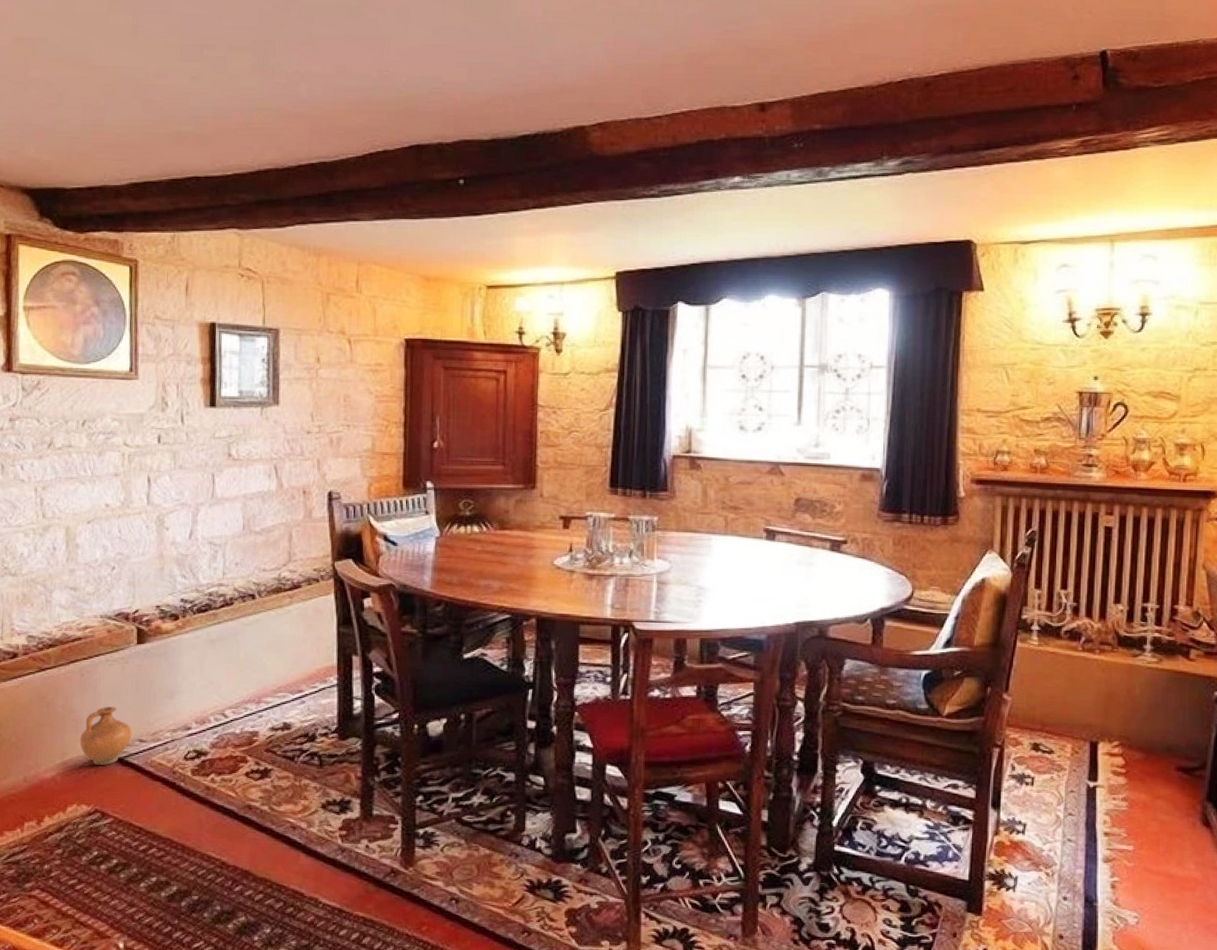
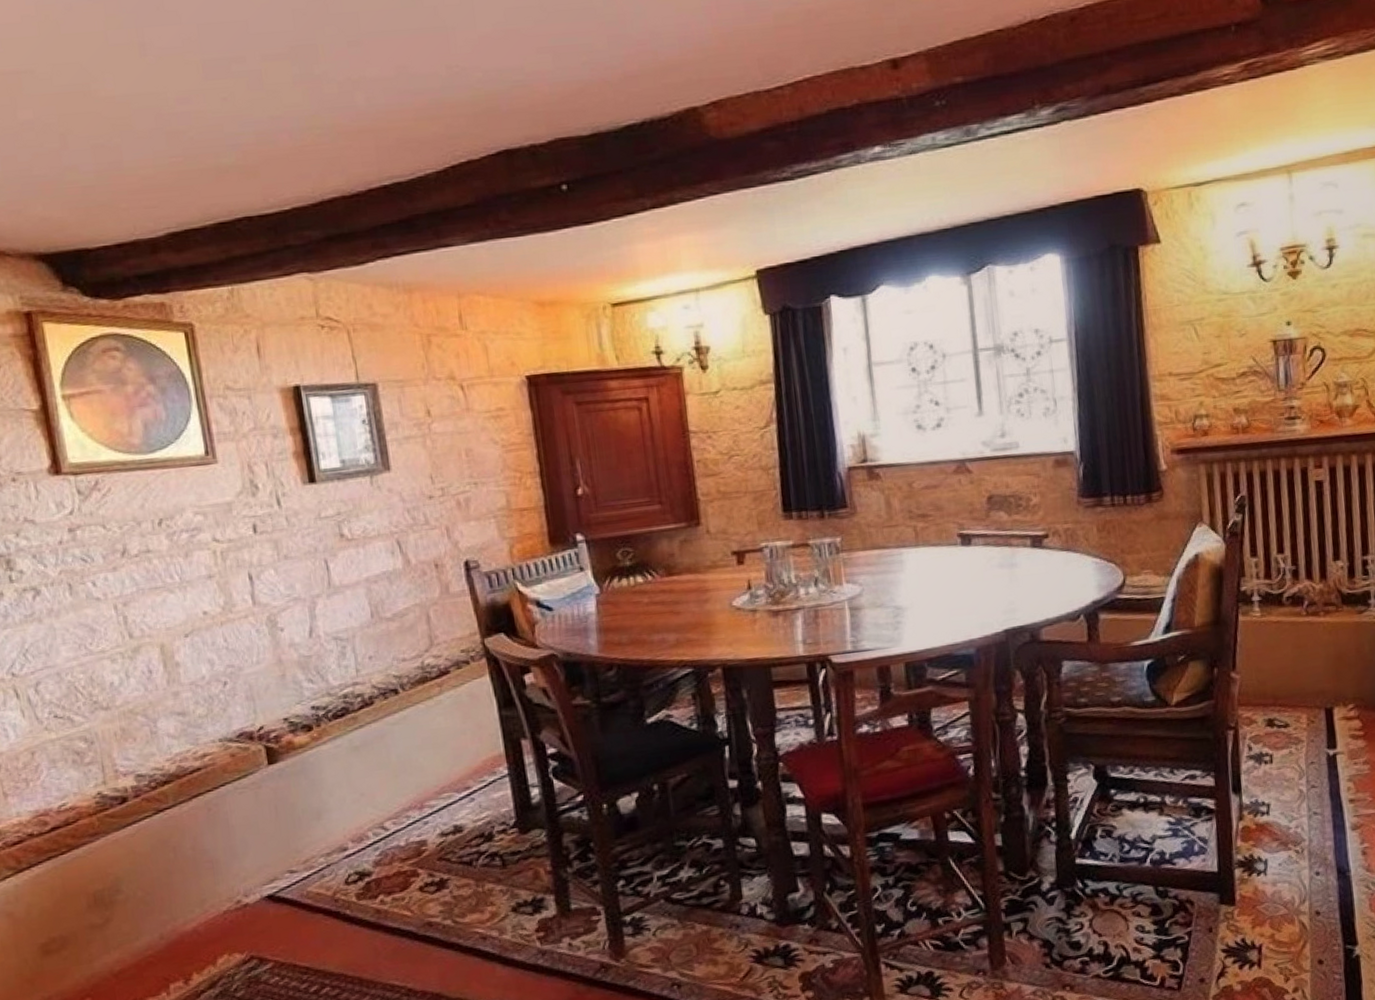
ceramic jug: present [79,707,132,766] -> none [218,839,280,908]

